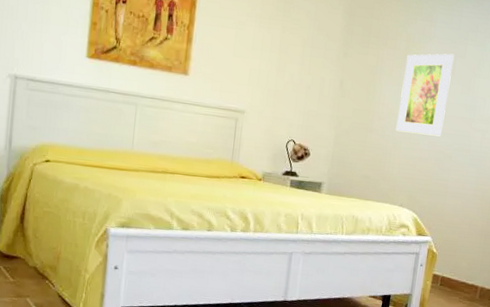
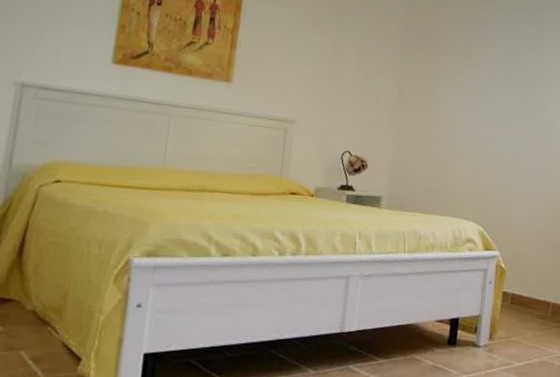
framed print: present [396,53,455,137] -> none [457,61,513,145]

